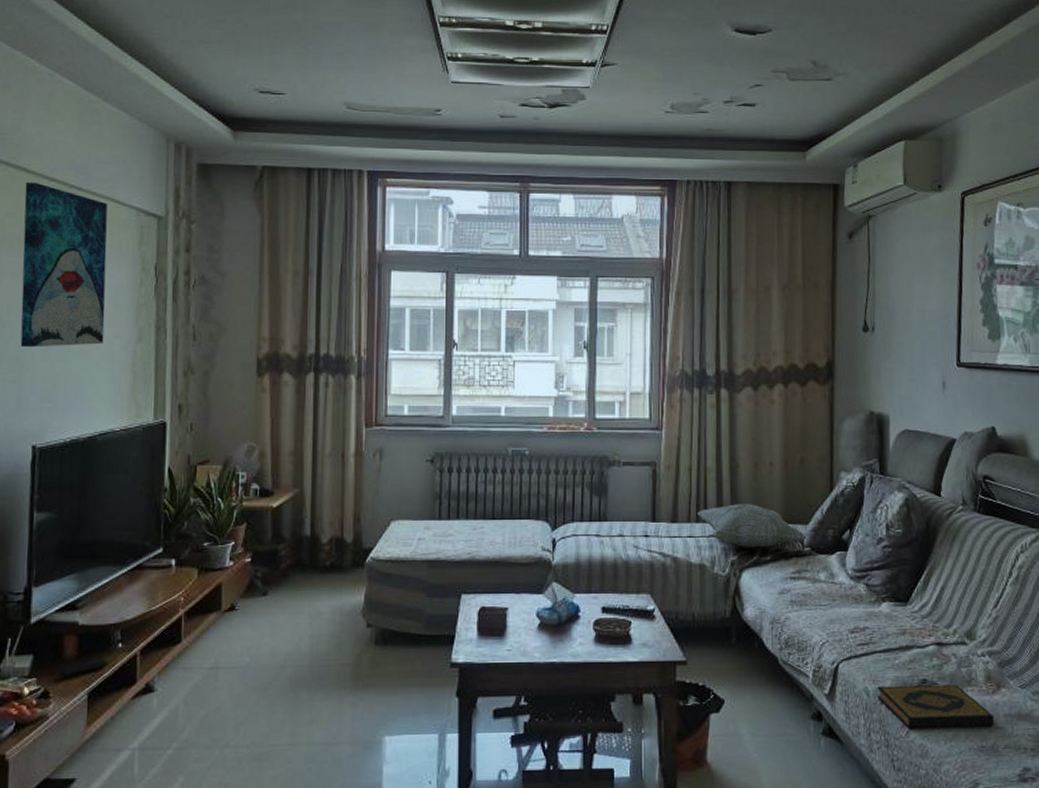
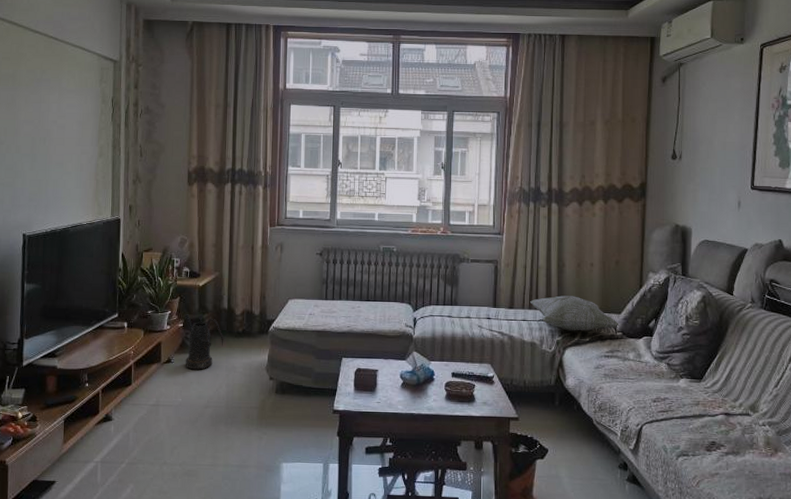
wall art: present [20,181,108,348] -> none [14,33,77,160]
watering can: none [253,545,306,619] -> present [184,314,224,370]
hardback book: present [877,684,994,728] -> none [674,445,771,482]

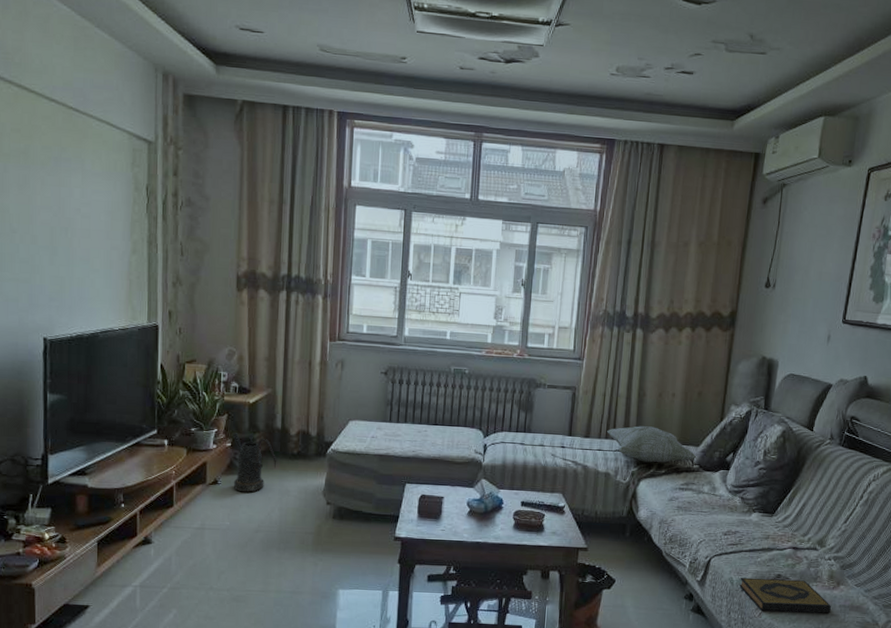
hardback book: none [674,445,771,482] -> present [739,577,831,614]

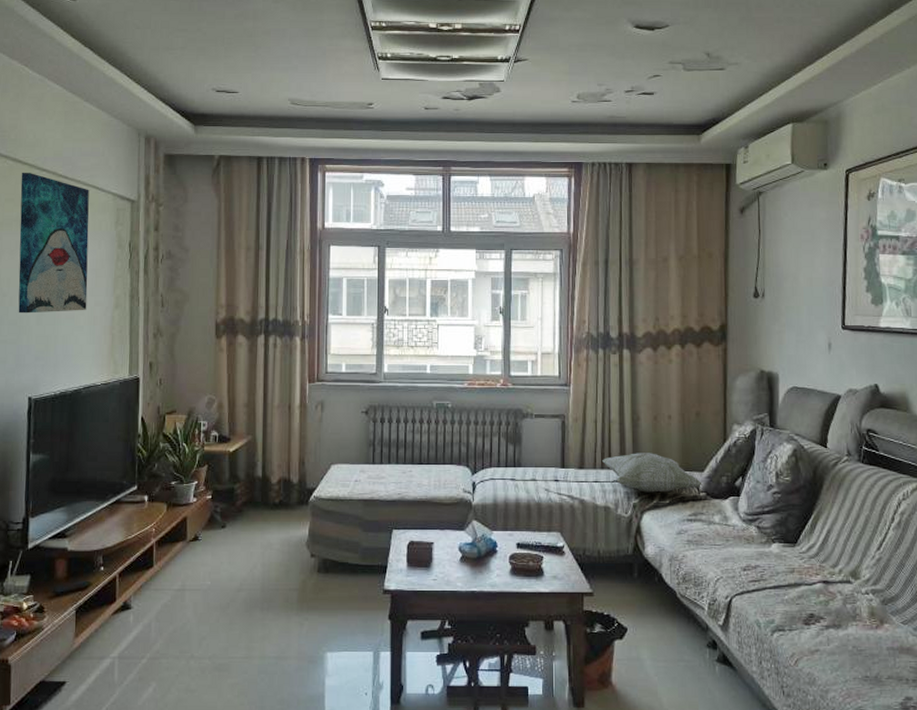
wall art: none [27,100,103,254] -> present [18,172,89,314]
watering can: present [233,433,277,493] -> none [213,484,259,548]
hardback book: present [739,577,831,614] -> none [768,619,877,658]

